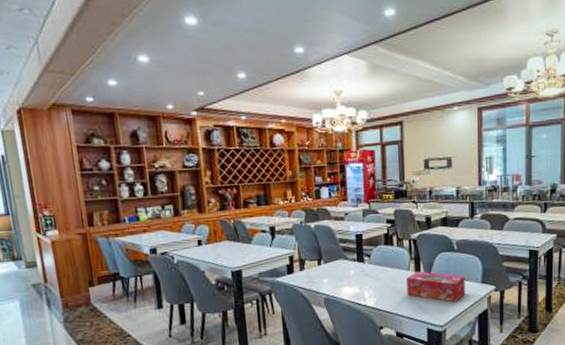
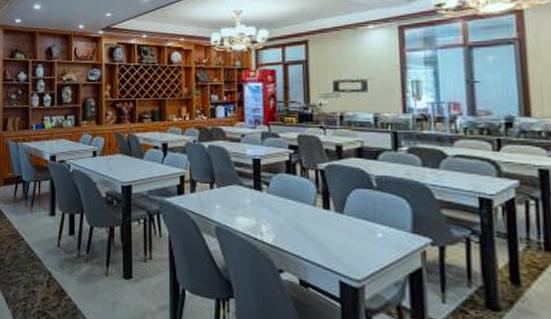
tissue box: present [406,271,466,302] -> none [312,208,390,253]

